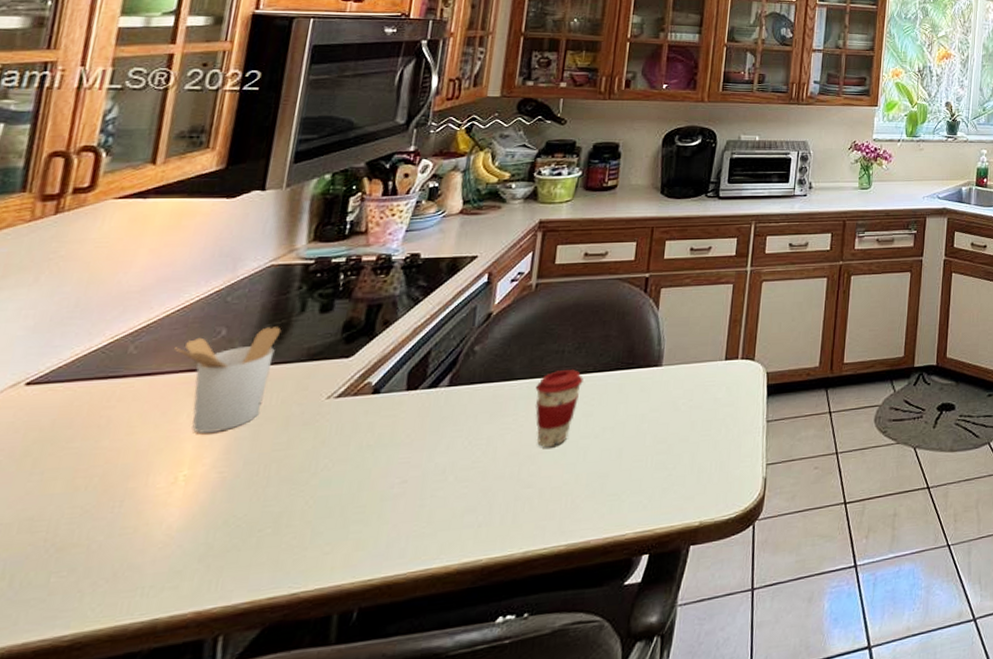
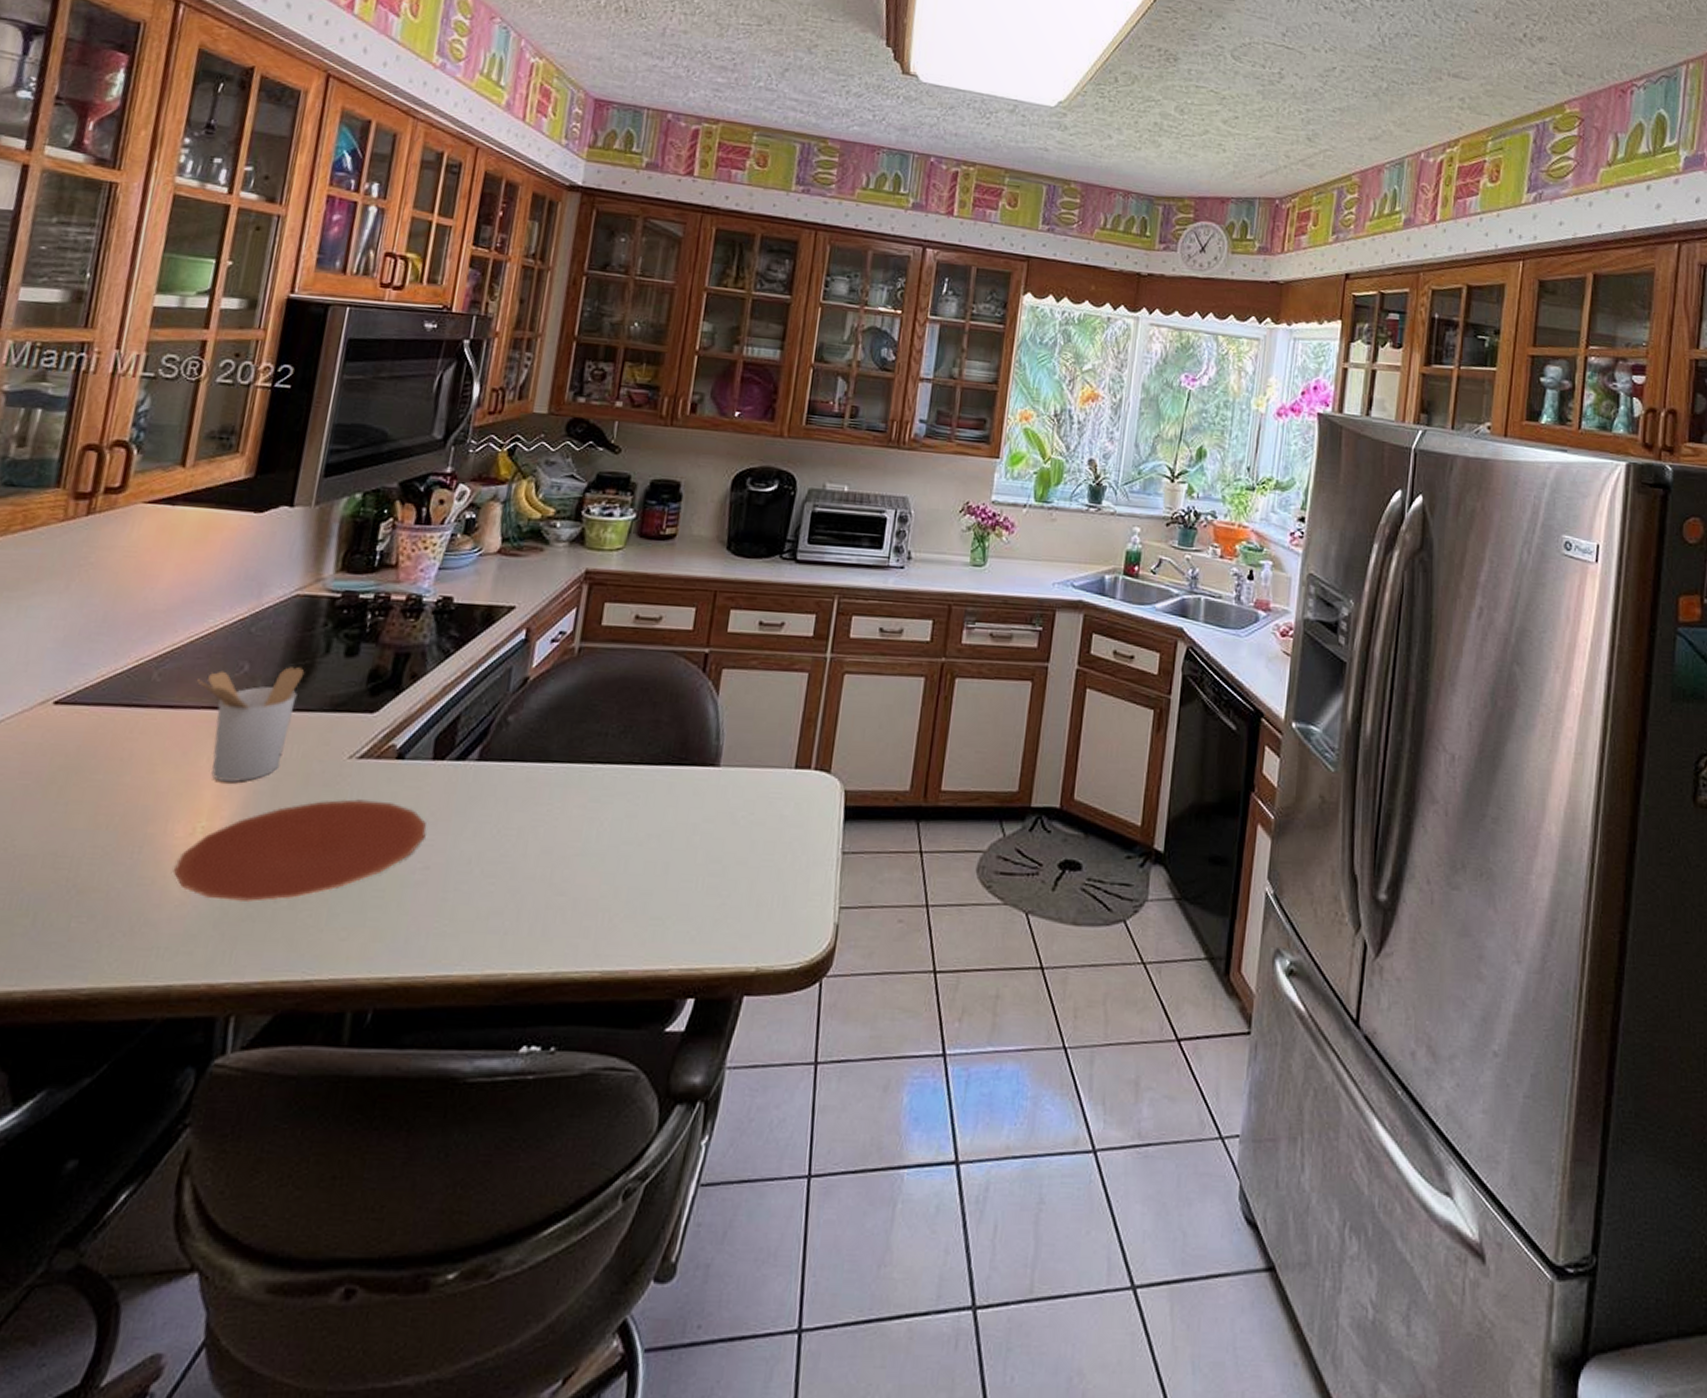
plate: none [155,431,403,537] -> present [172,799,427,903]
coffee cup: present [535,370,583,448] -> none [572,757,628,850]

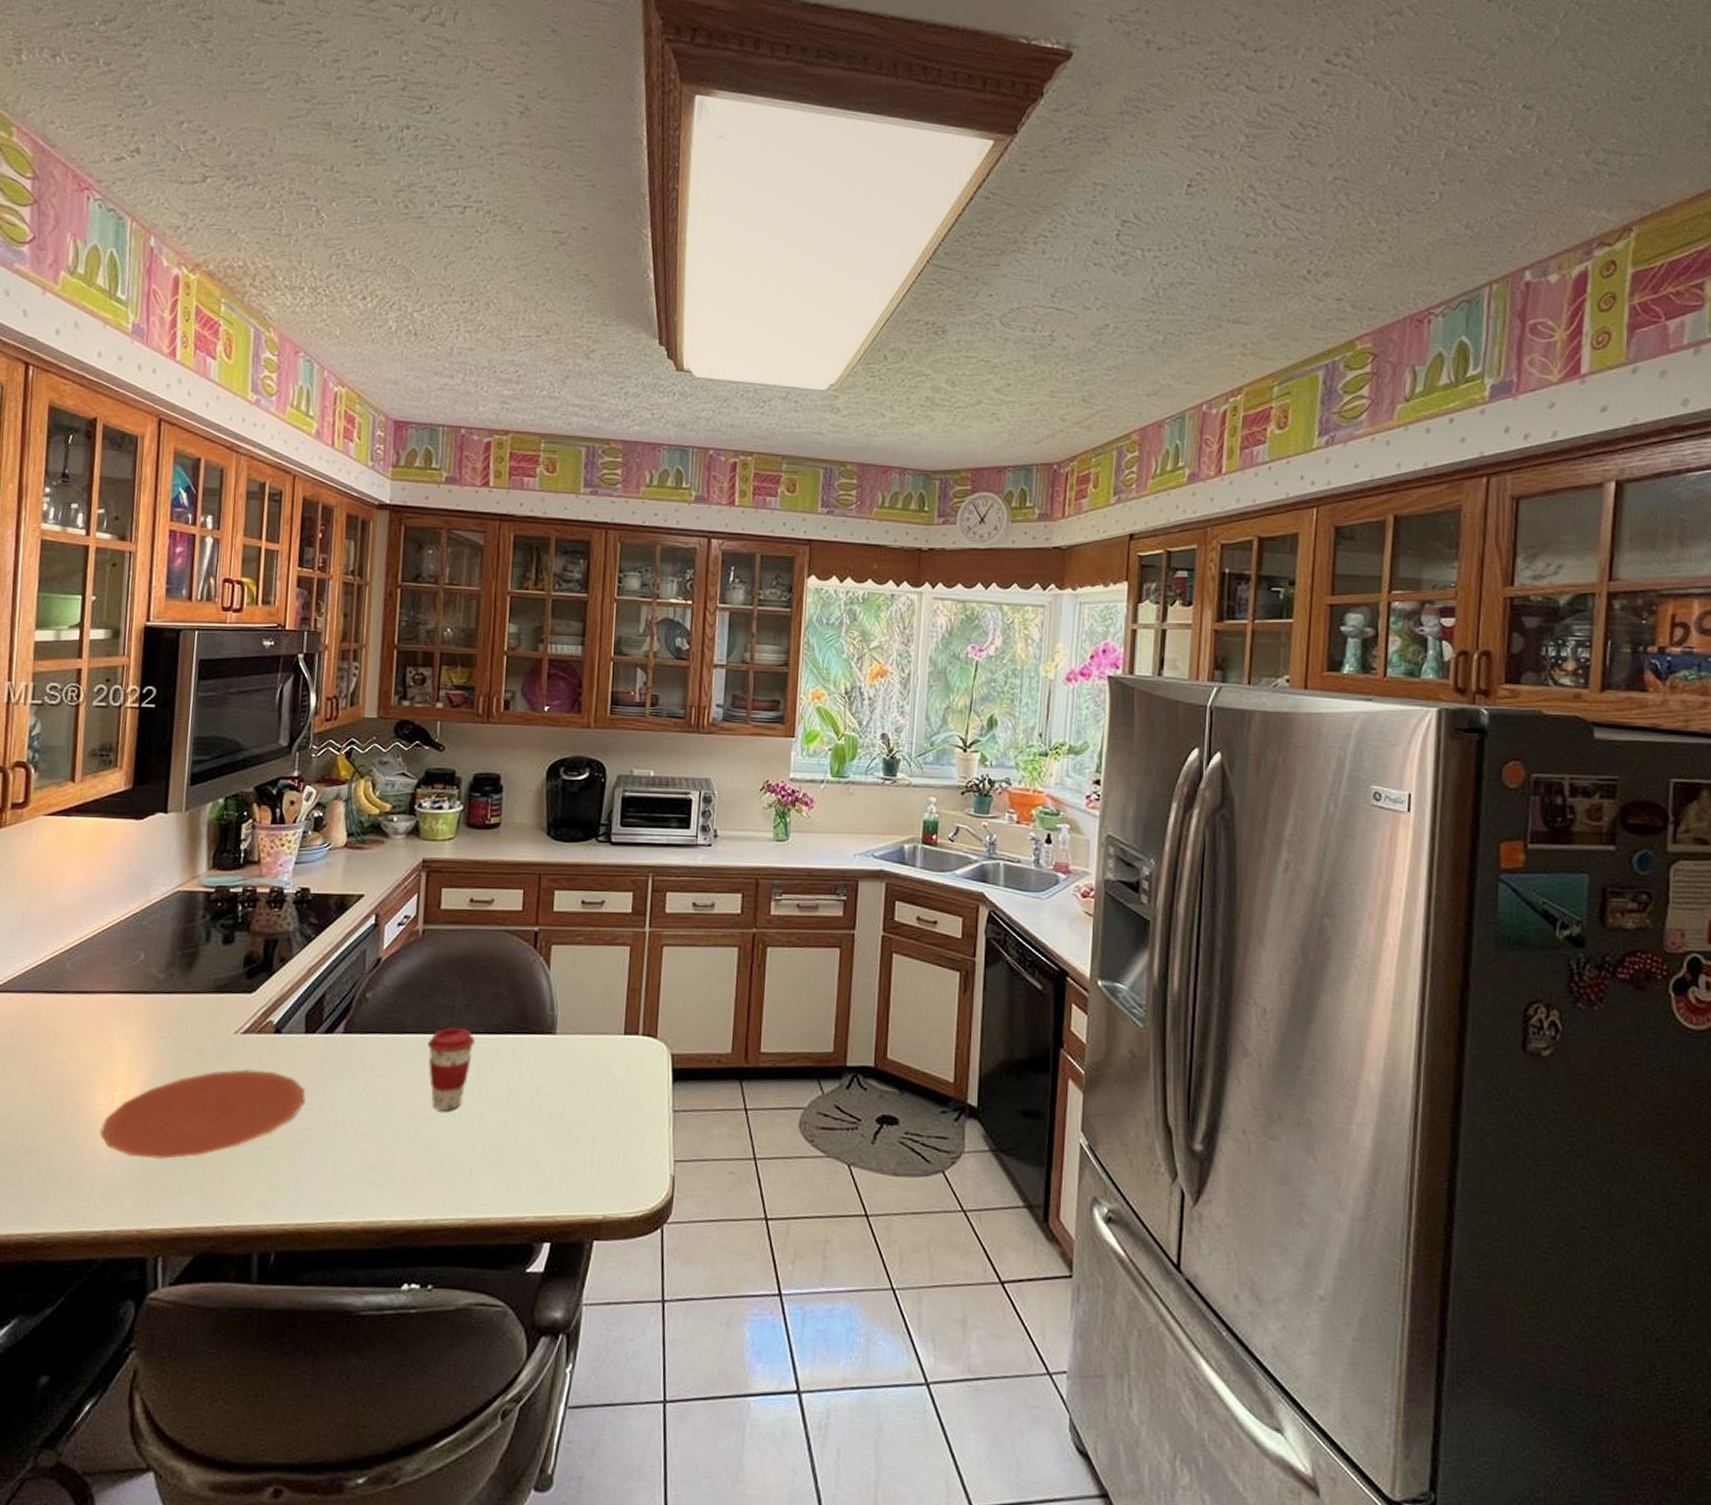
utensil holder: present [197,667,305,782] -> none [103,955,191,1056]
coffee cup: none [572,757,628,850] -> present [427,1028,475,1111]

